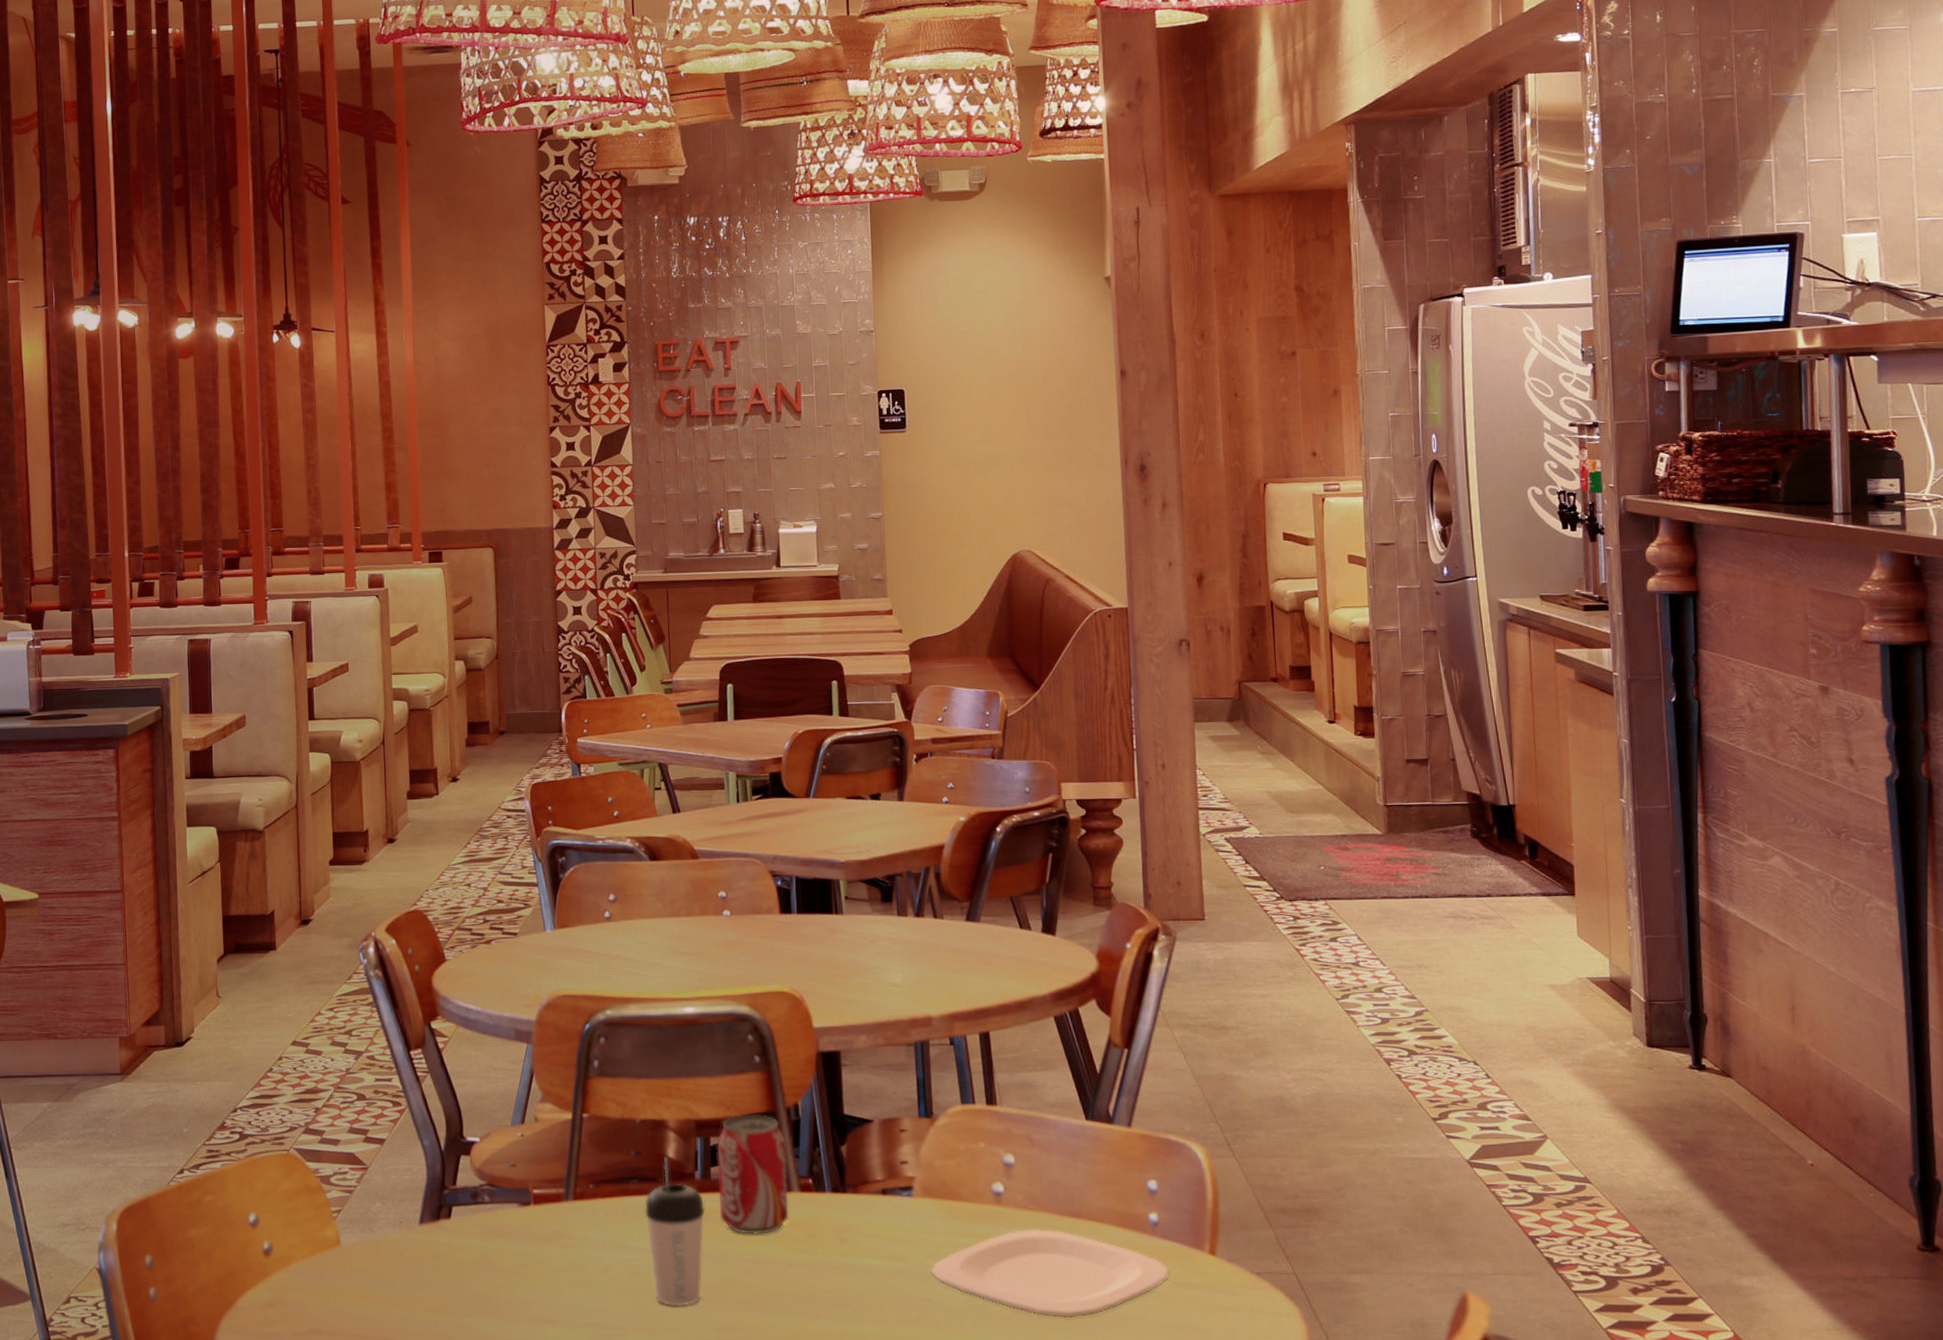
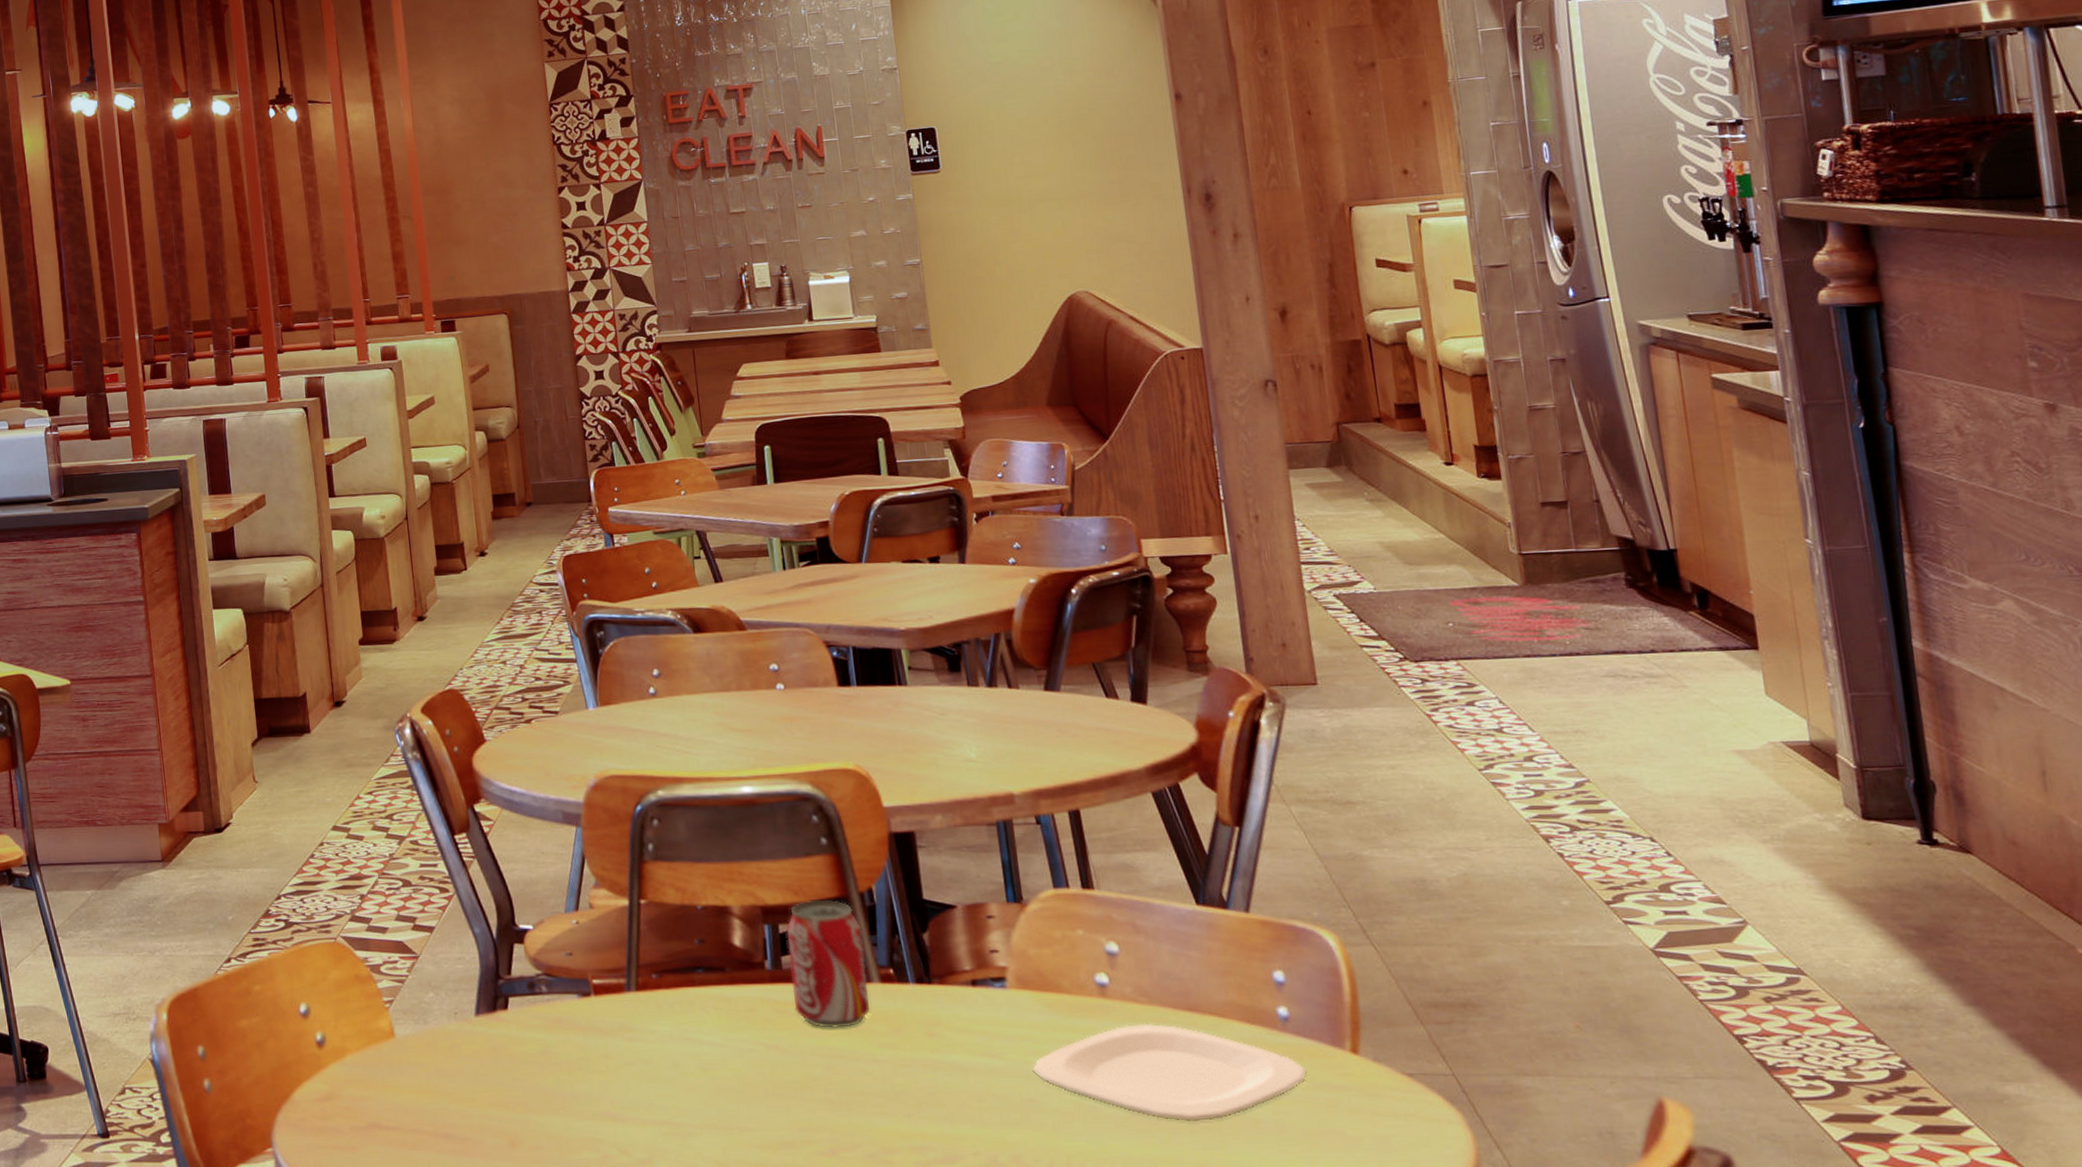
beverage cup: present [645,1157,706,1307] -> none [712,945,780,1105]

